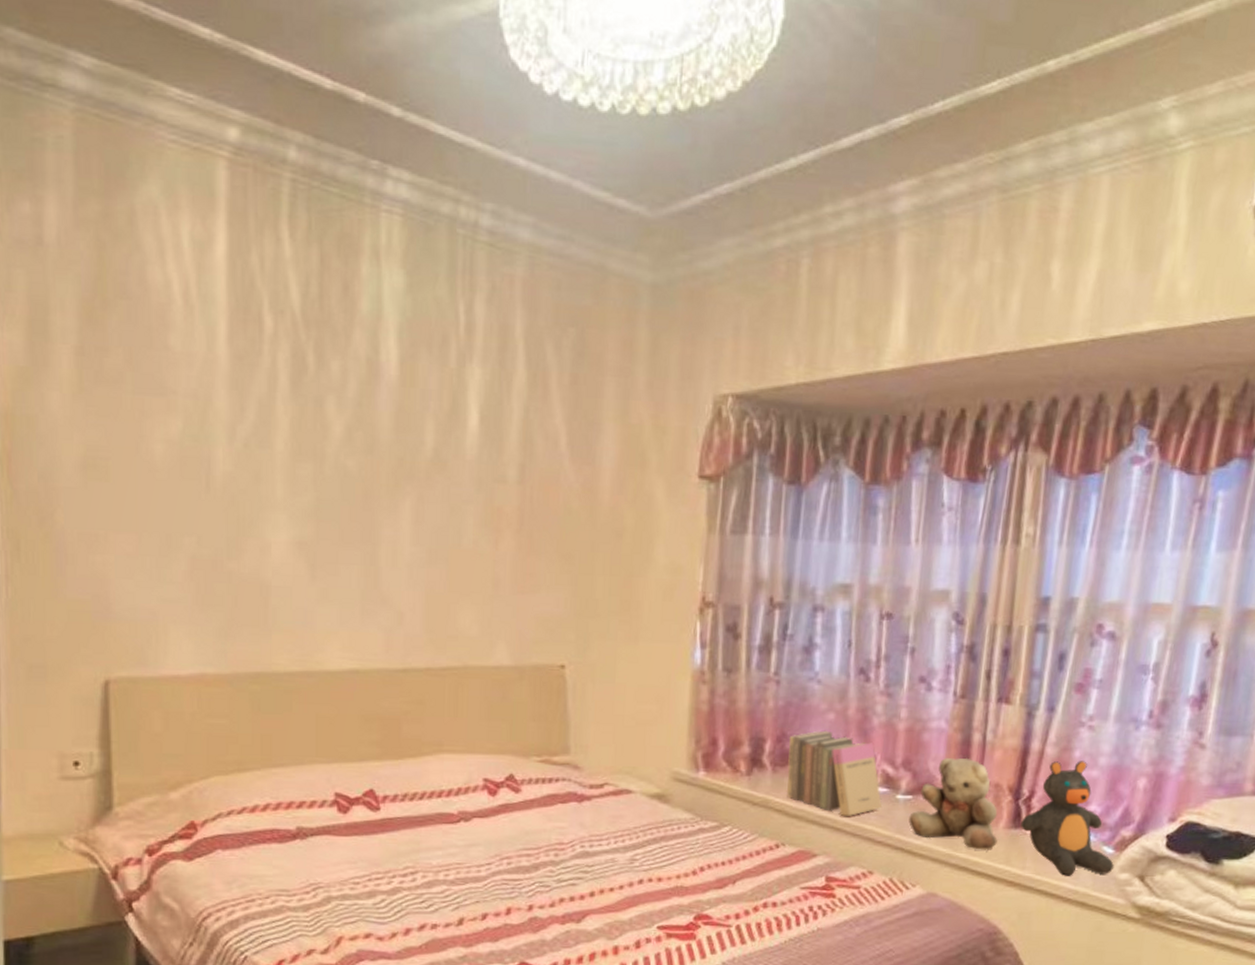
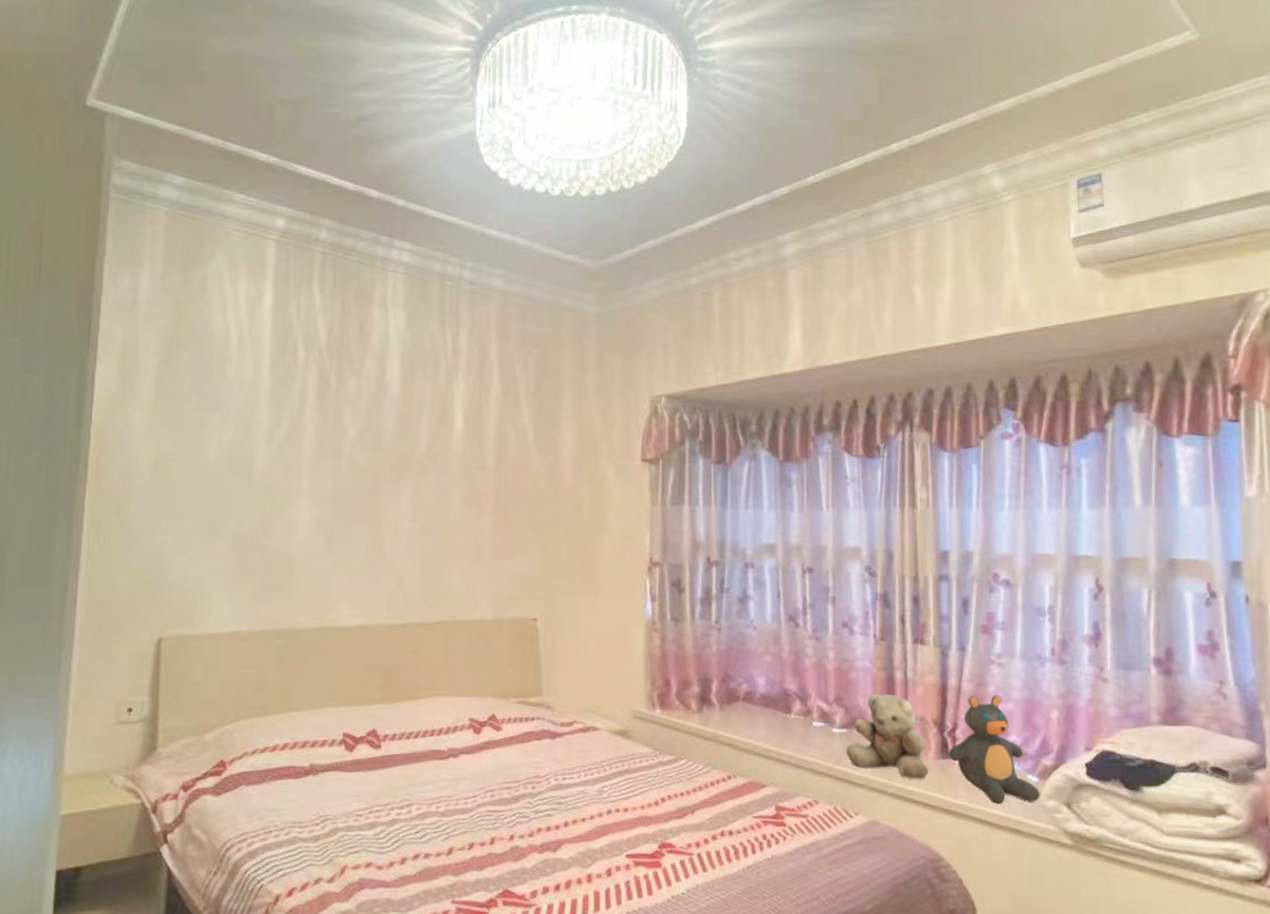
books: present [786,730,882,816] -> none [732,671,820,749]

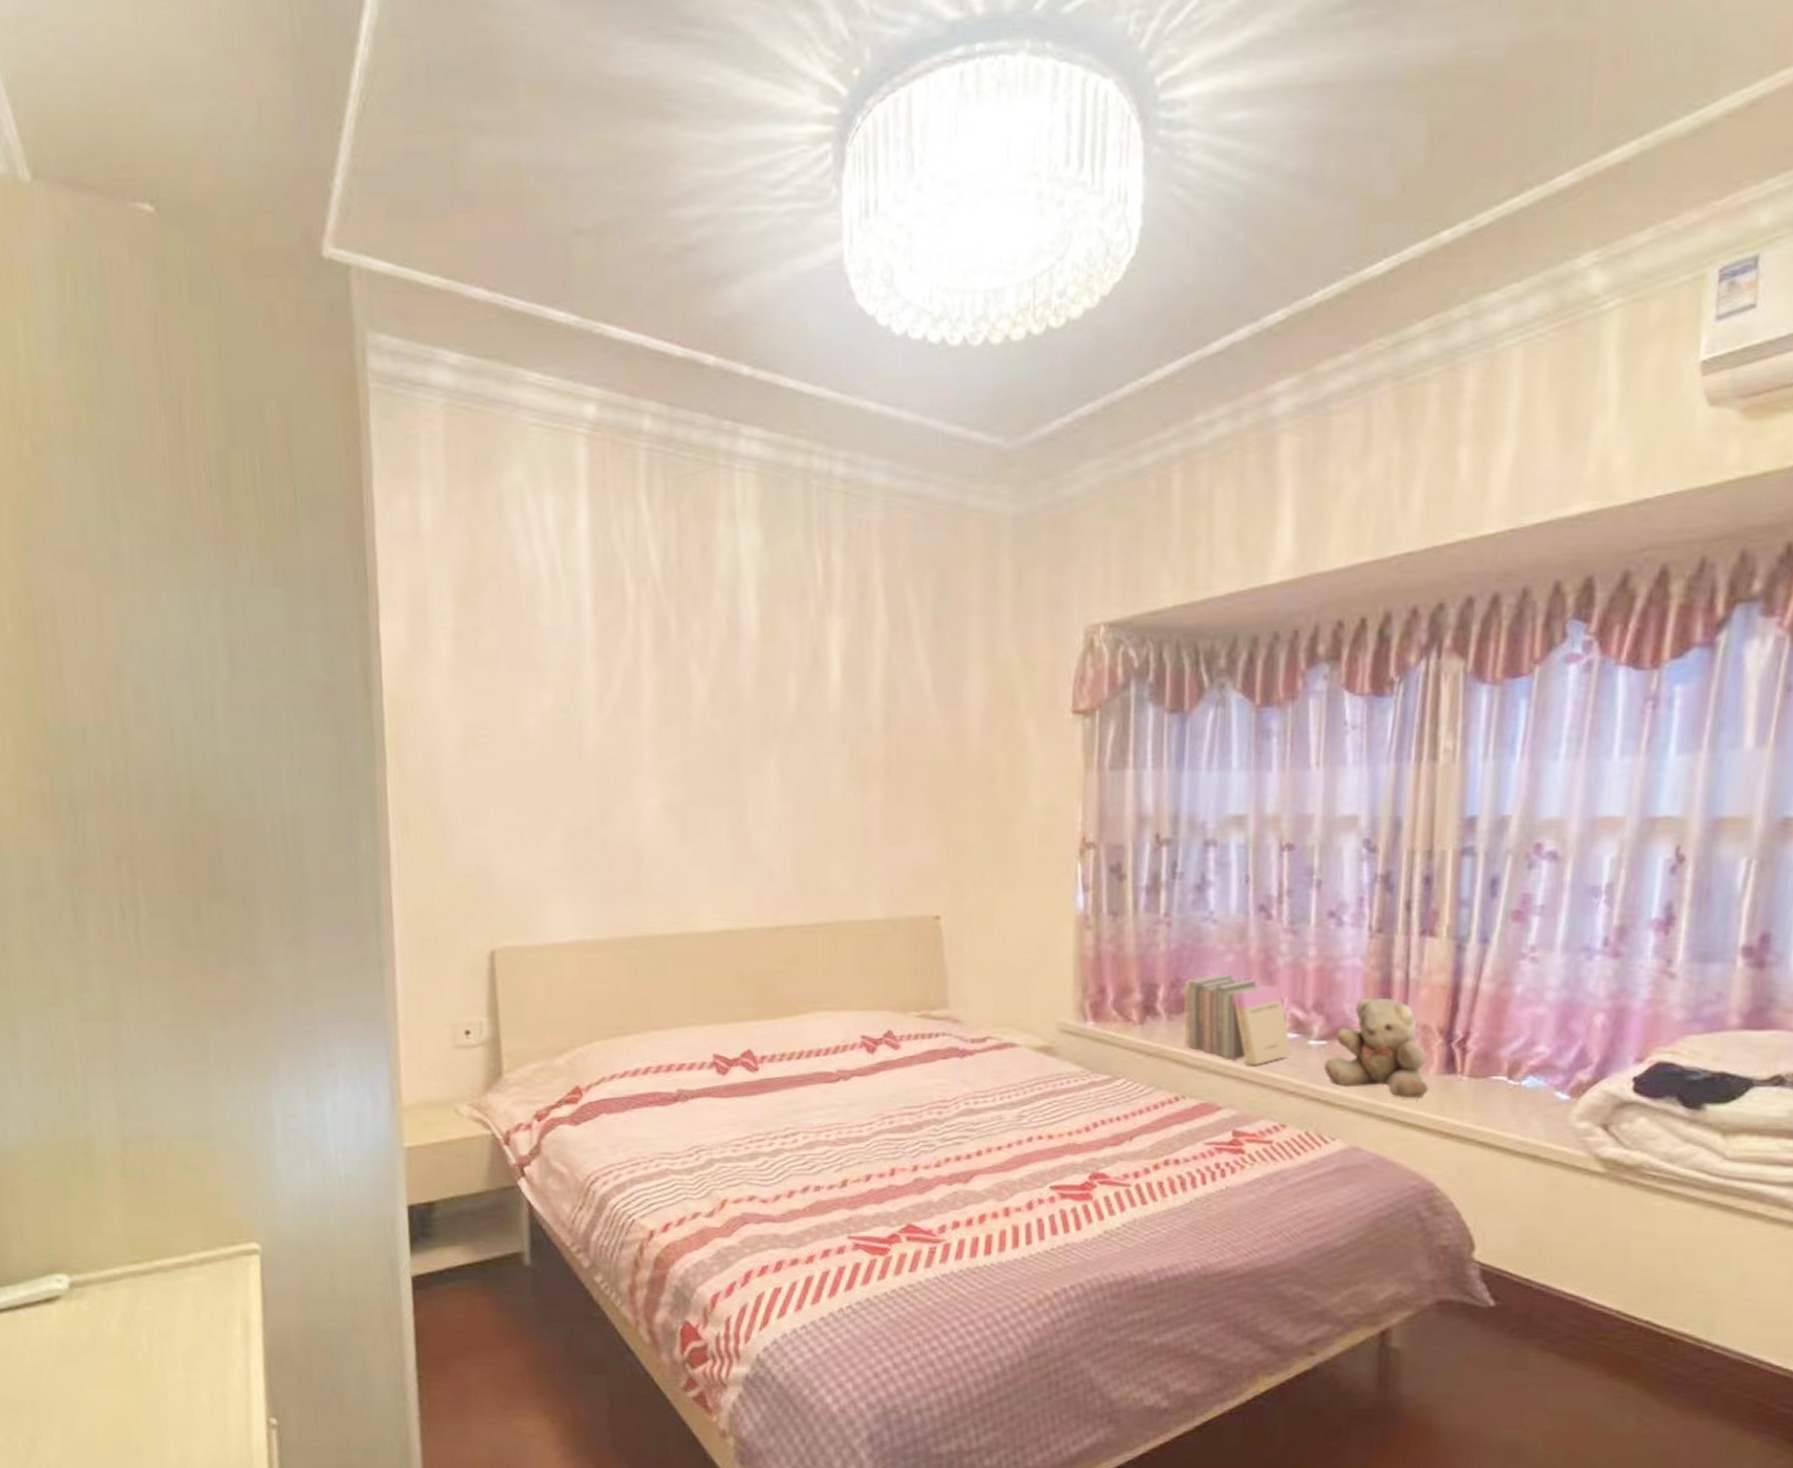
books: none [732,671,820,749] -> present [1183,973,1292,1065]
stuffed animal: present [949,695,1040,804] -> none [1455,997,1570,1126]

